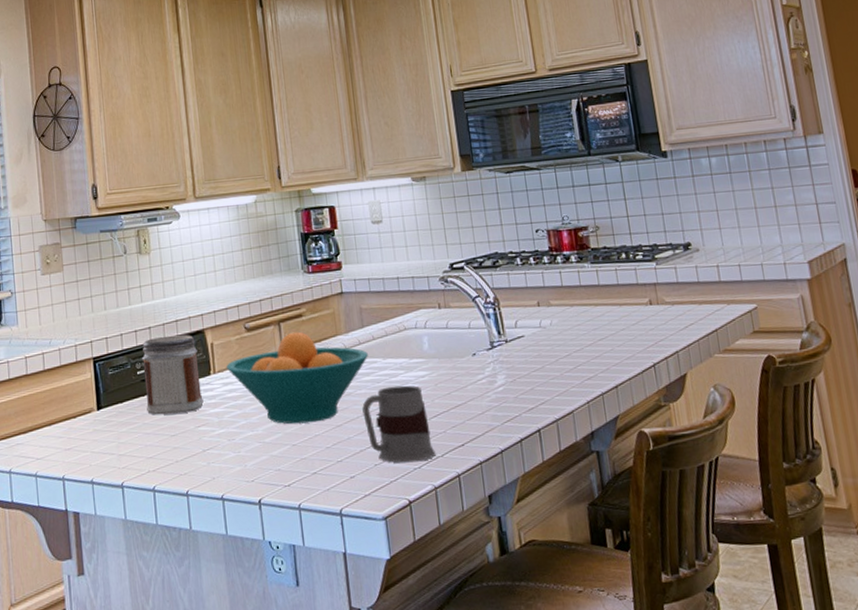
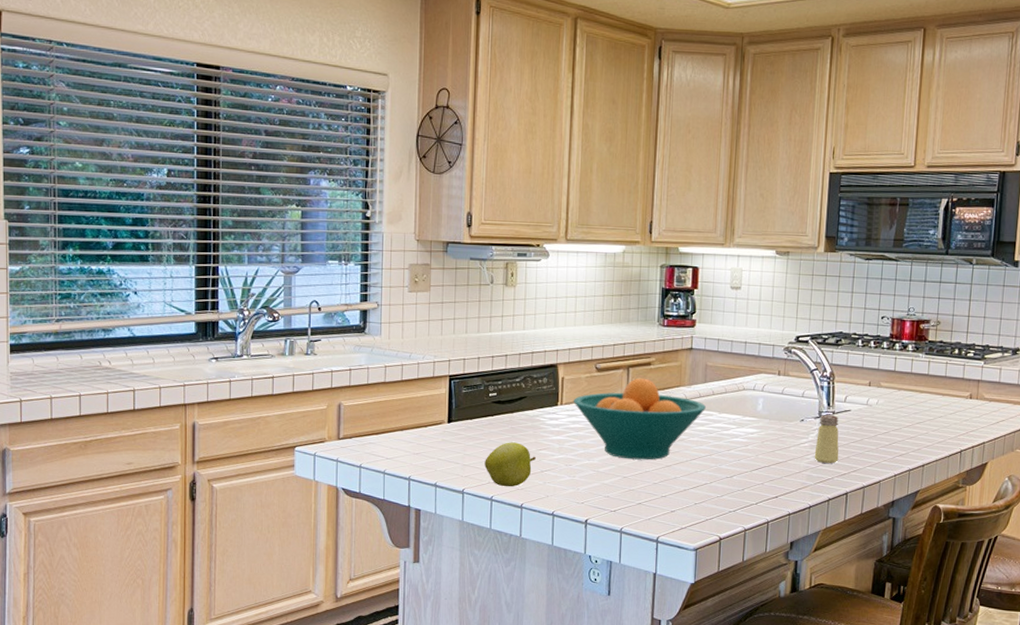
jar: present [141,334,204,415] -> none [494,365,548,436]
apple: none [141,422,196,474] -> present [484,442,536,487]
mug: present [362,385,436,463] -> none [692,438,751,506]
saltshaker: none [492,344,523,399] -> present [814,415,839,463]

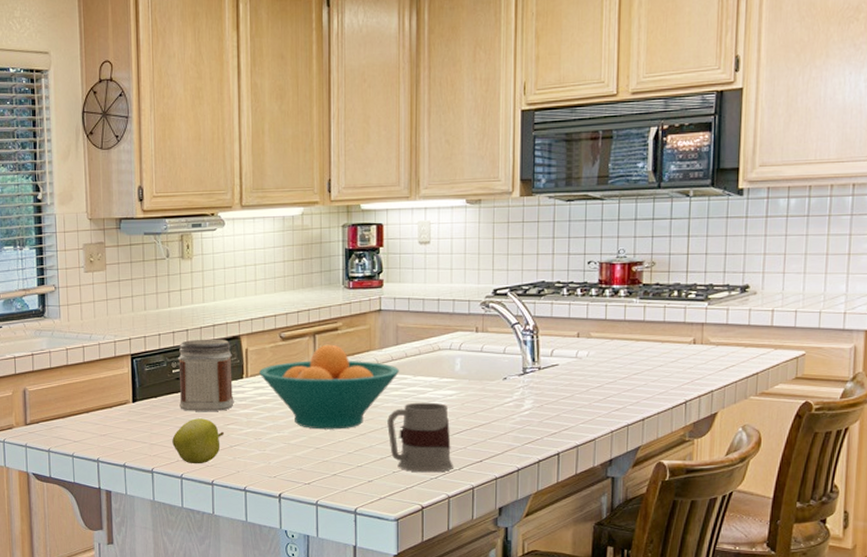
jar: none [494,365,548,436] -> present [177,339,234,411]
mug: none [692,438,751,506] -> present [387,402,453,473]
saltshaker: present [814,415,839,463] -> none [520,371,548,422]

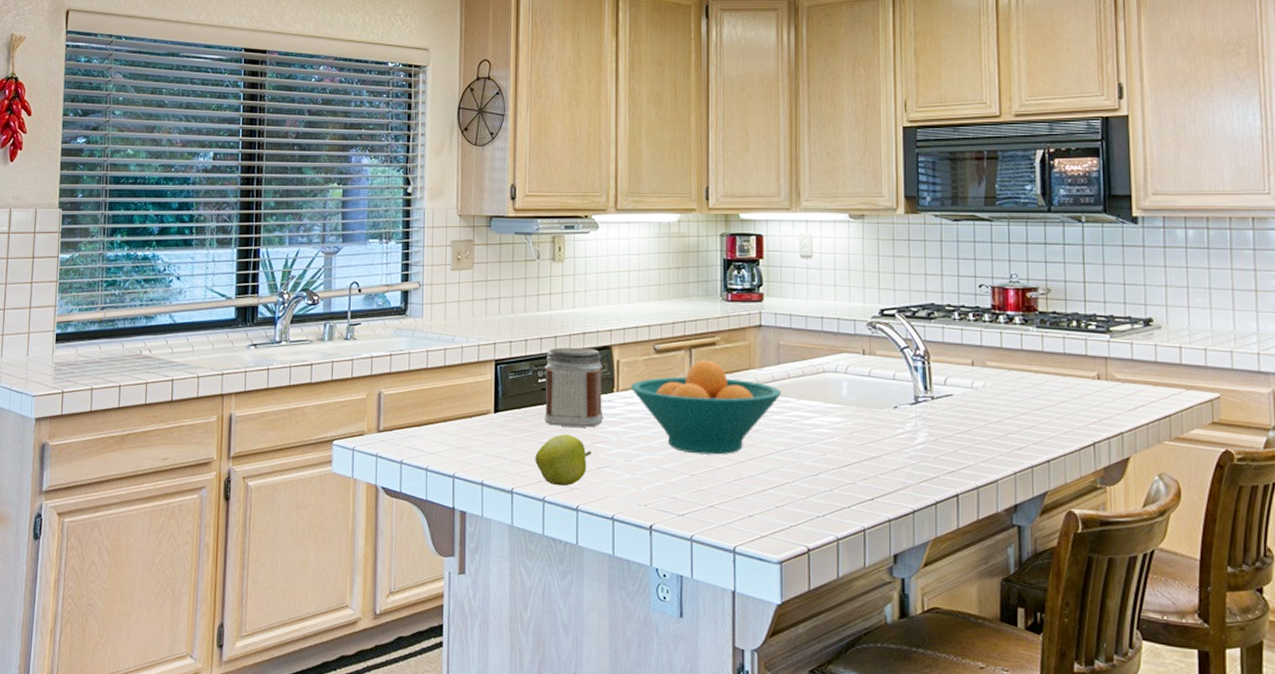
mug: present [387,402,453,473] -> none [769,428,842,510]

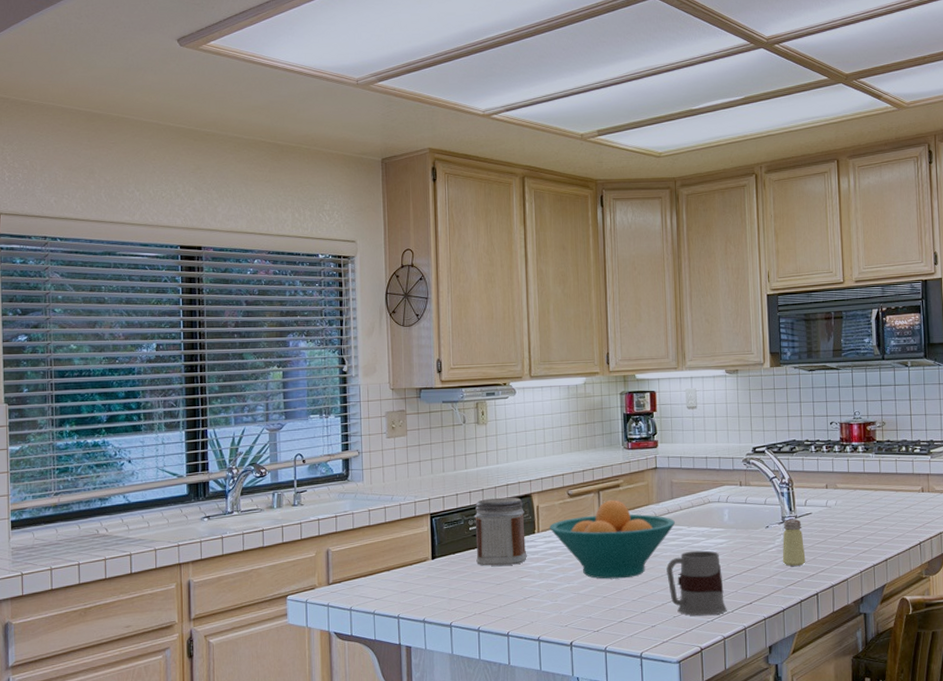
apple: present [535,434,591,486] -> none [469,572,518,617]
mug: none [769,428,842,510] -> present [666,550,727,616]
saltshaker: none [913,400,944,458] -> present [782,519,806,566]

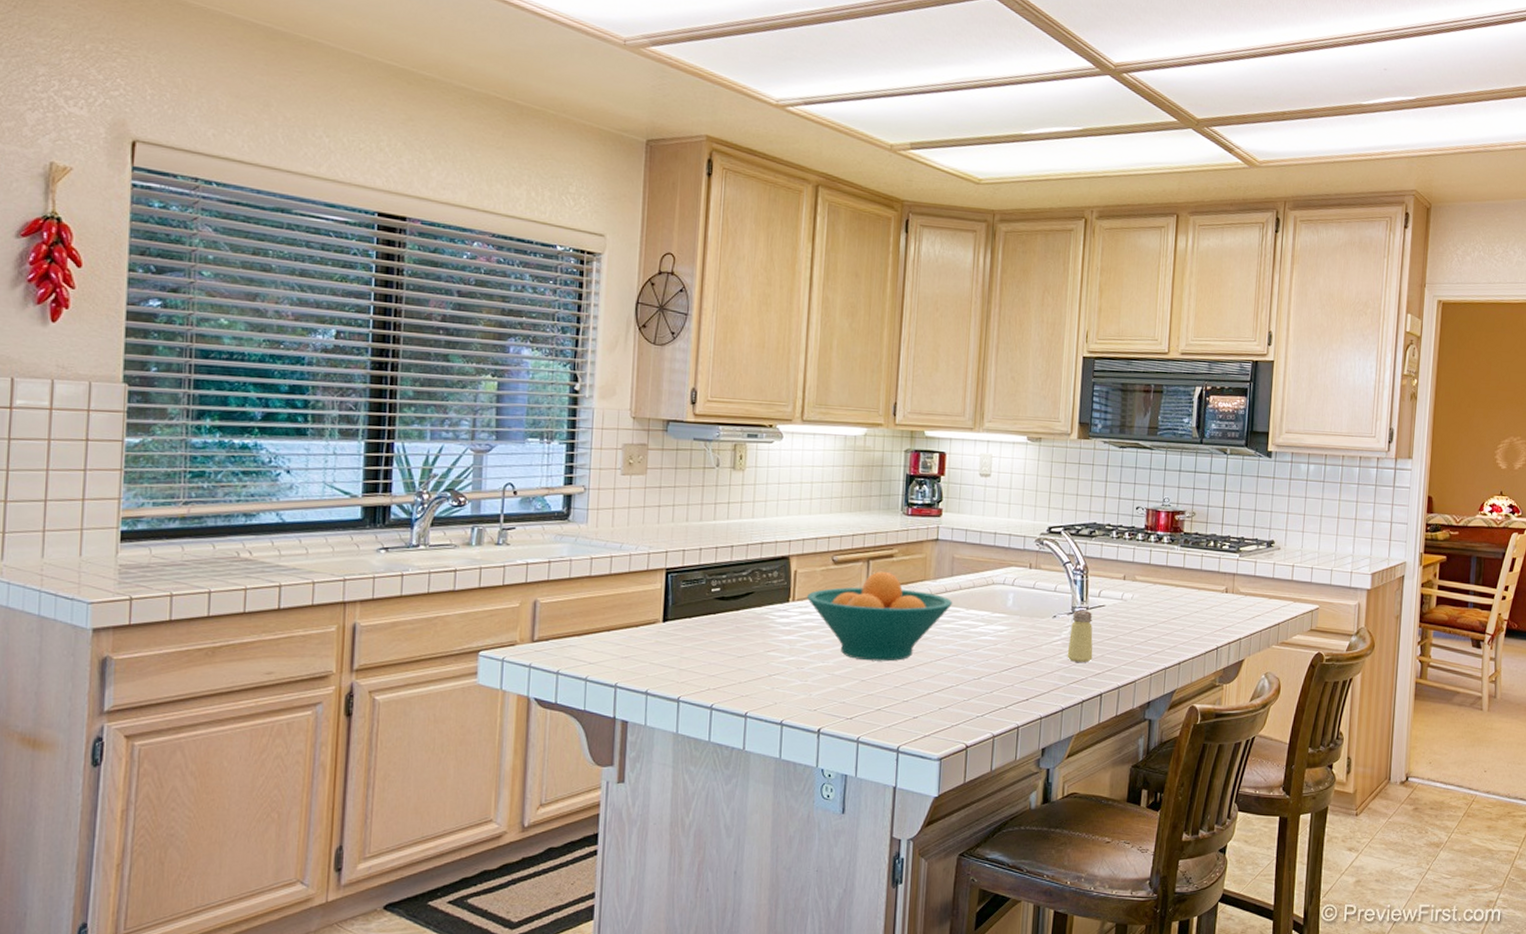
jar: present [474,497,527,566] -> none [716,556,779,636]
mug: present [666,550,727,616] -> none [936,636,1000,710]

